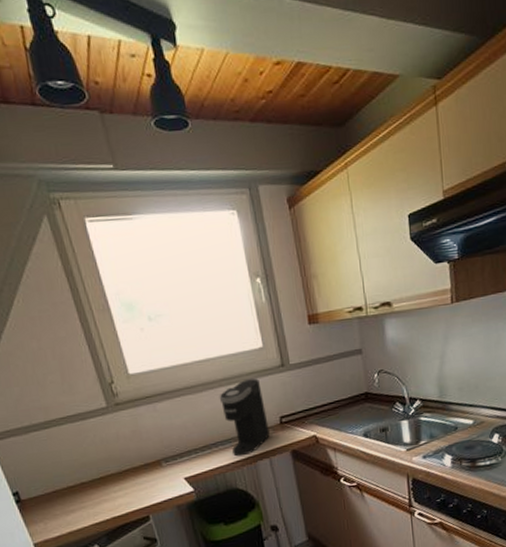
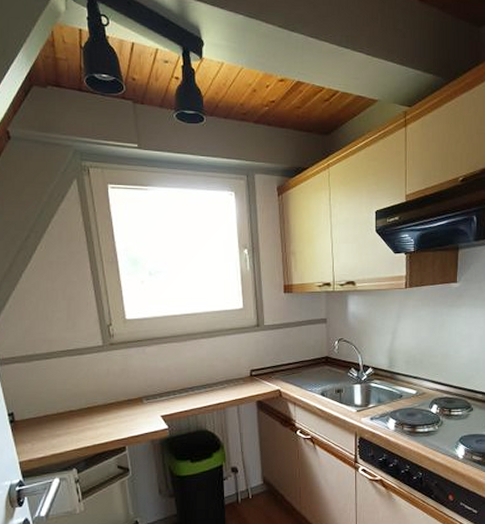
coffee maker: present [219,378,270,457] -> none [200,334,240,402]

